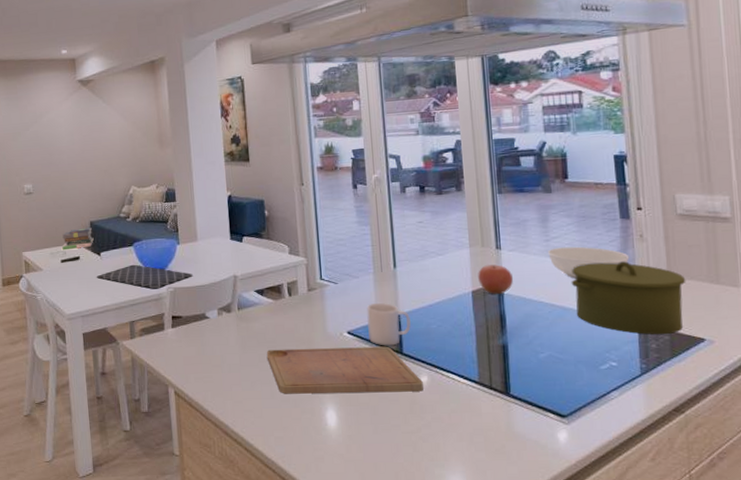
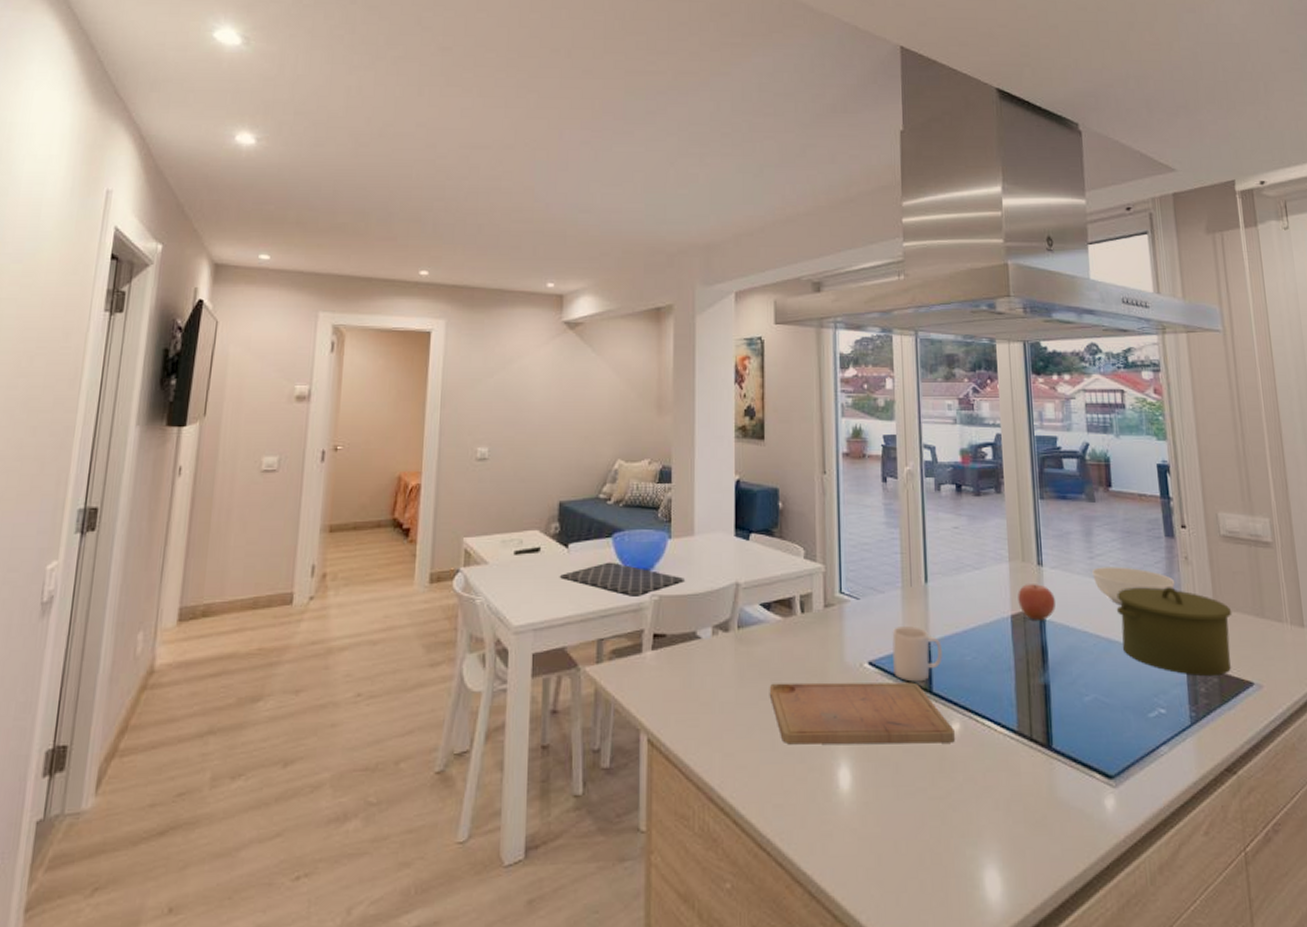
books: present [62,227,94,251] -> none [518,509,562,538]

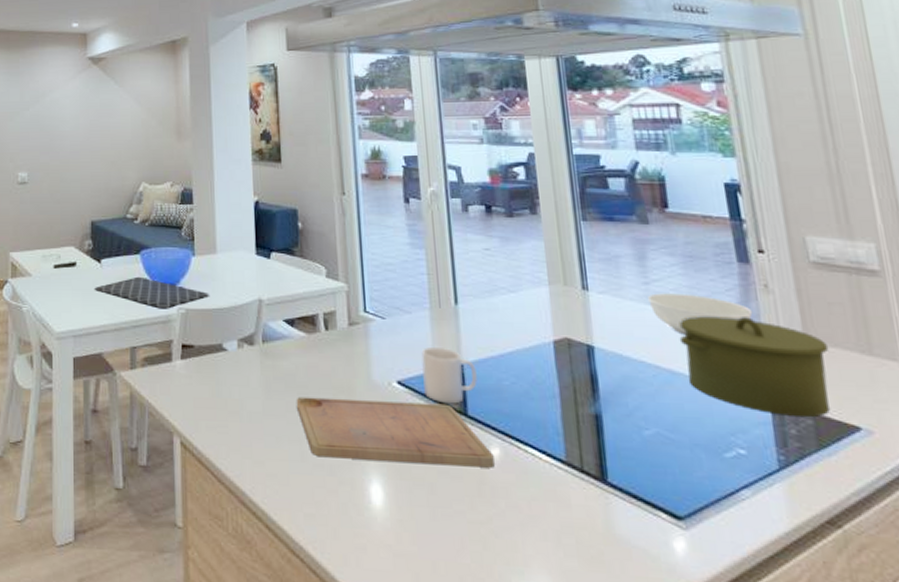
fruit: present [1018,584,1055,620] -> none [560,309,605,347]

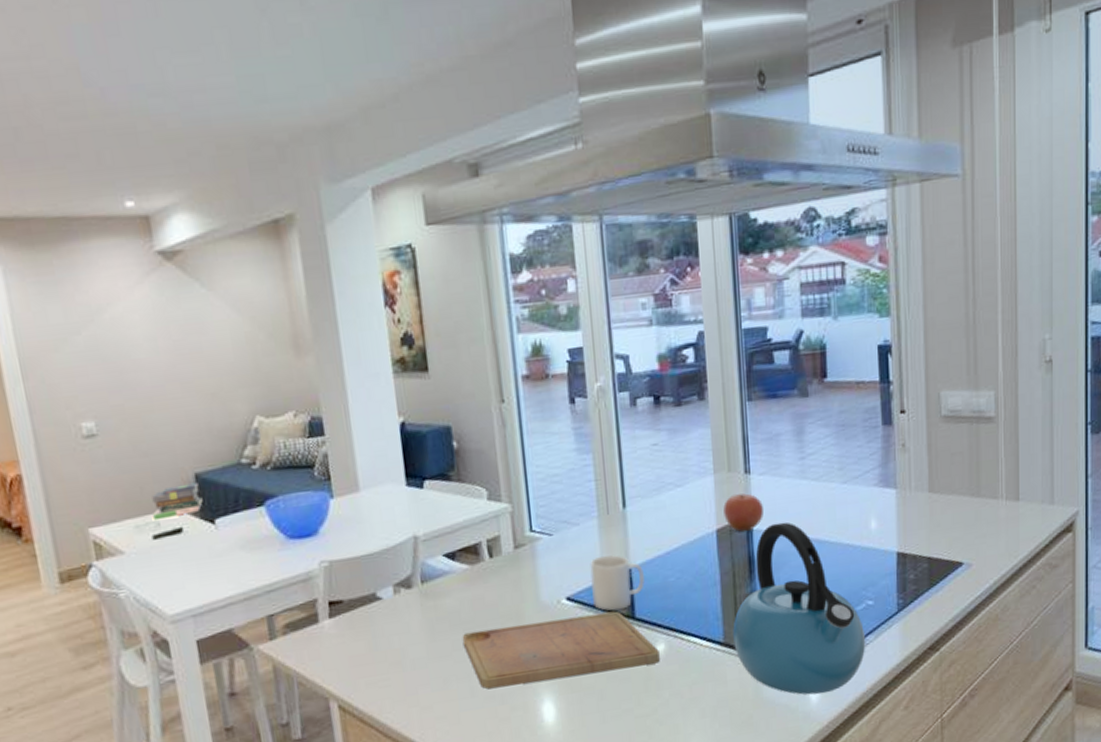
books: none [57,228,94,254] -> present [152,482,203,521]
placemat: present [95,276,209,309] -> none [212,532,355,567]
fruit: none [560,309,605,347] -> present [723,493,763,532]
kettle: none [576,345,742,546] -> present [733,522,866,695]
bowl: present [648,293,753,335] -> none [803,463,891,504]
cooking pot: present [679,316,830,417] -> none [827,477,947,564]

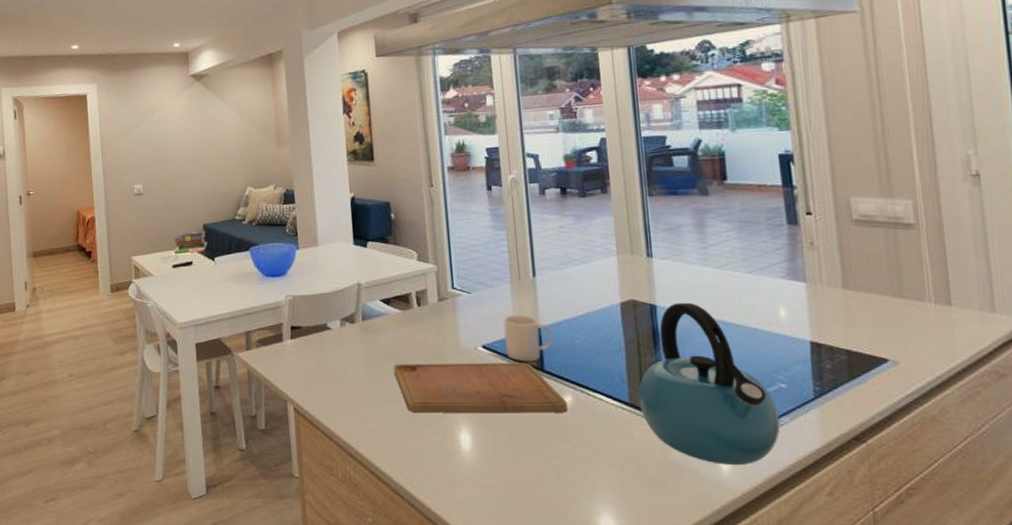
fruit: present [723,493,763,532] -> none [627,274,667,307]

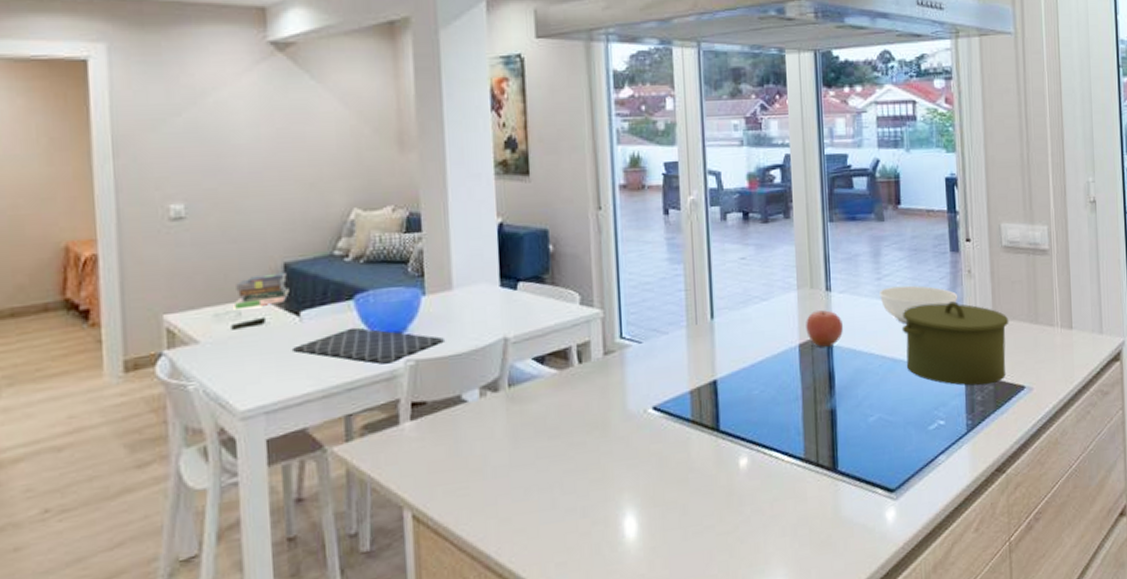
placemat: none [211,270,313,297] -> present [293,327,444,364]
cutting board: present [393,362,567,413] -> none [546,422,742,501]
mug: present [503,315,553,362] -> none [676,365,730,423]
fruit: none [627,274,667,307] -> present [806,310,843,347]
kettle: present [638,302,781,464] -> none [813,339,939,515]
bowl: none [706,255,799,291] -> present [879,285,958,324]
cooking pot: none [732,271,865,353] -> present [901,301,1009,386]

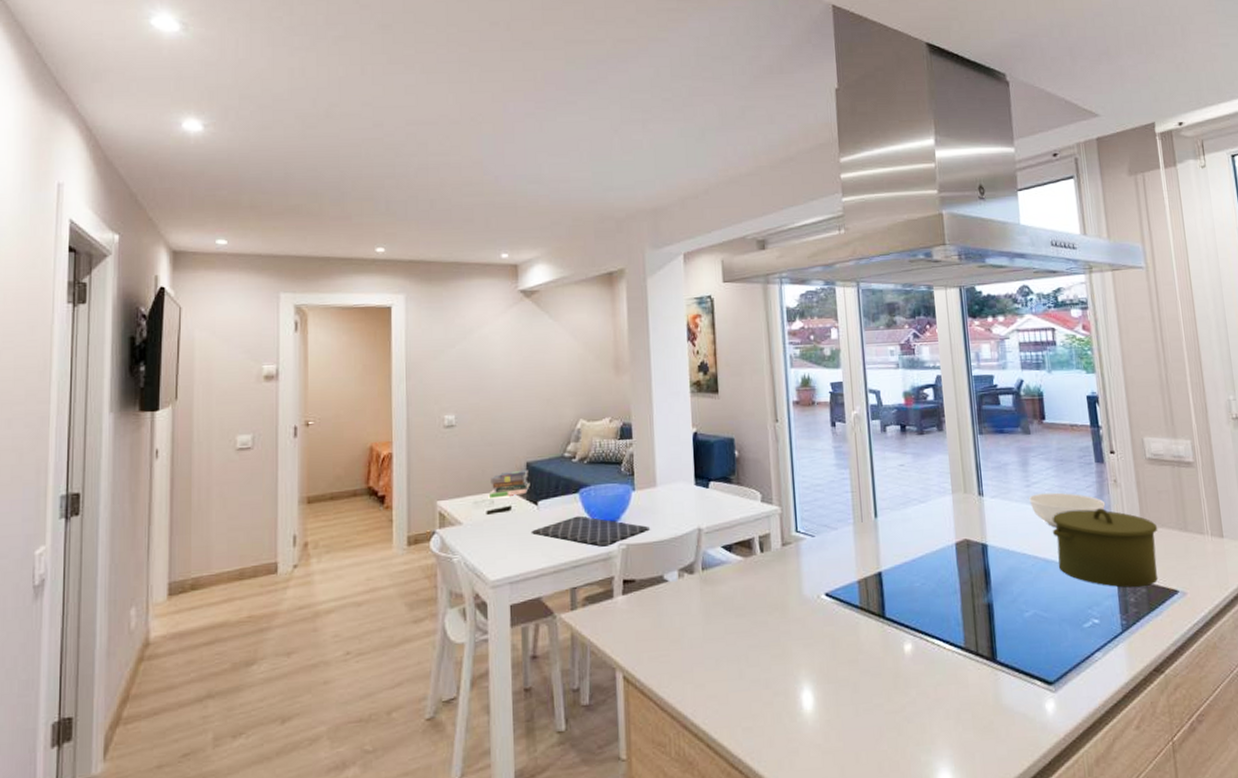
fruit: present [806,310,843,347] -> none [961,513,996,546]

